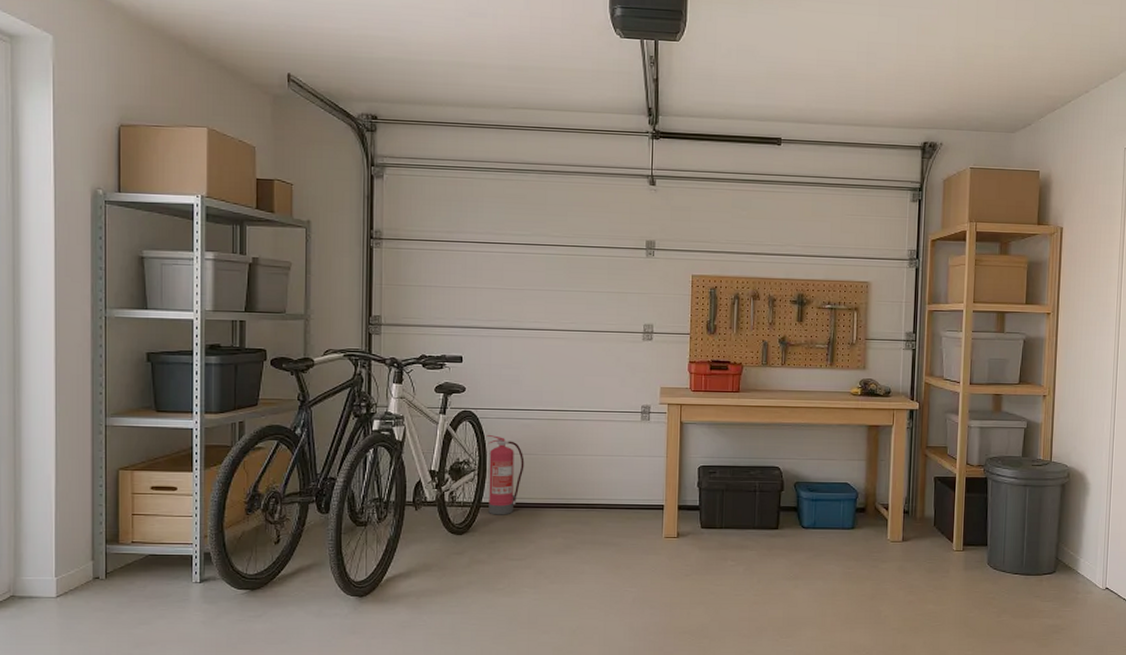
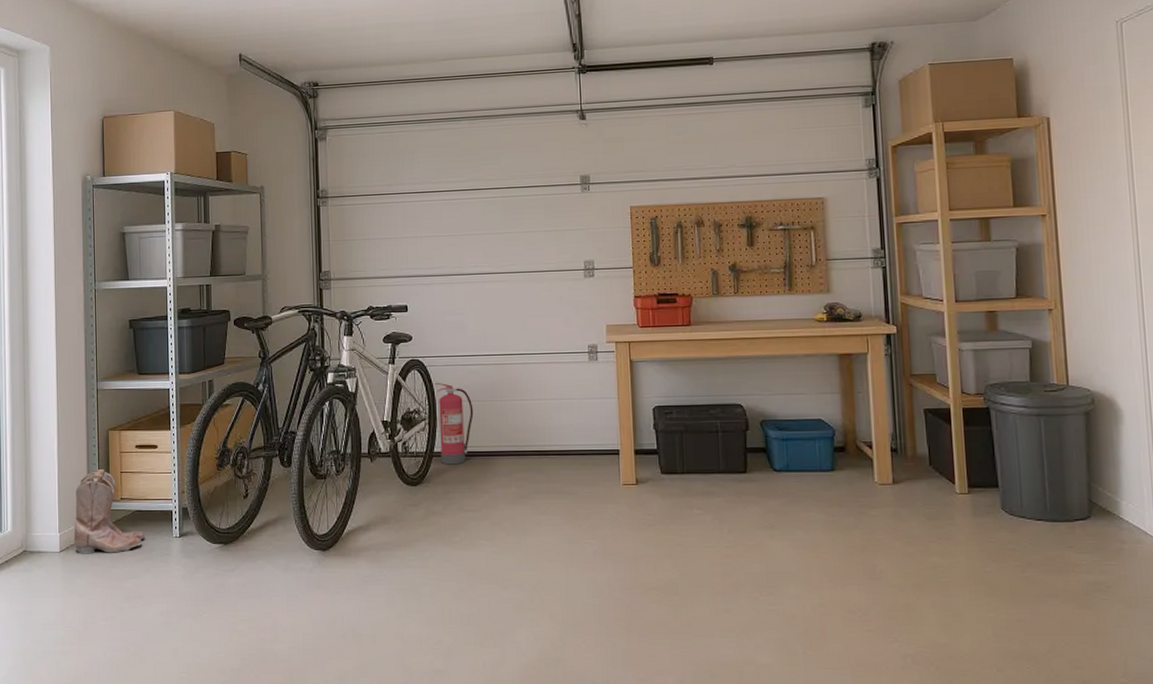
boots: none [74,511,159,600] -> present [74,469,145,554]

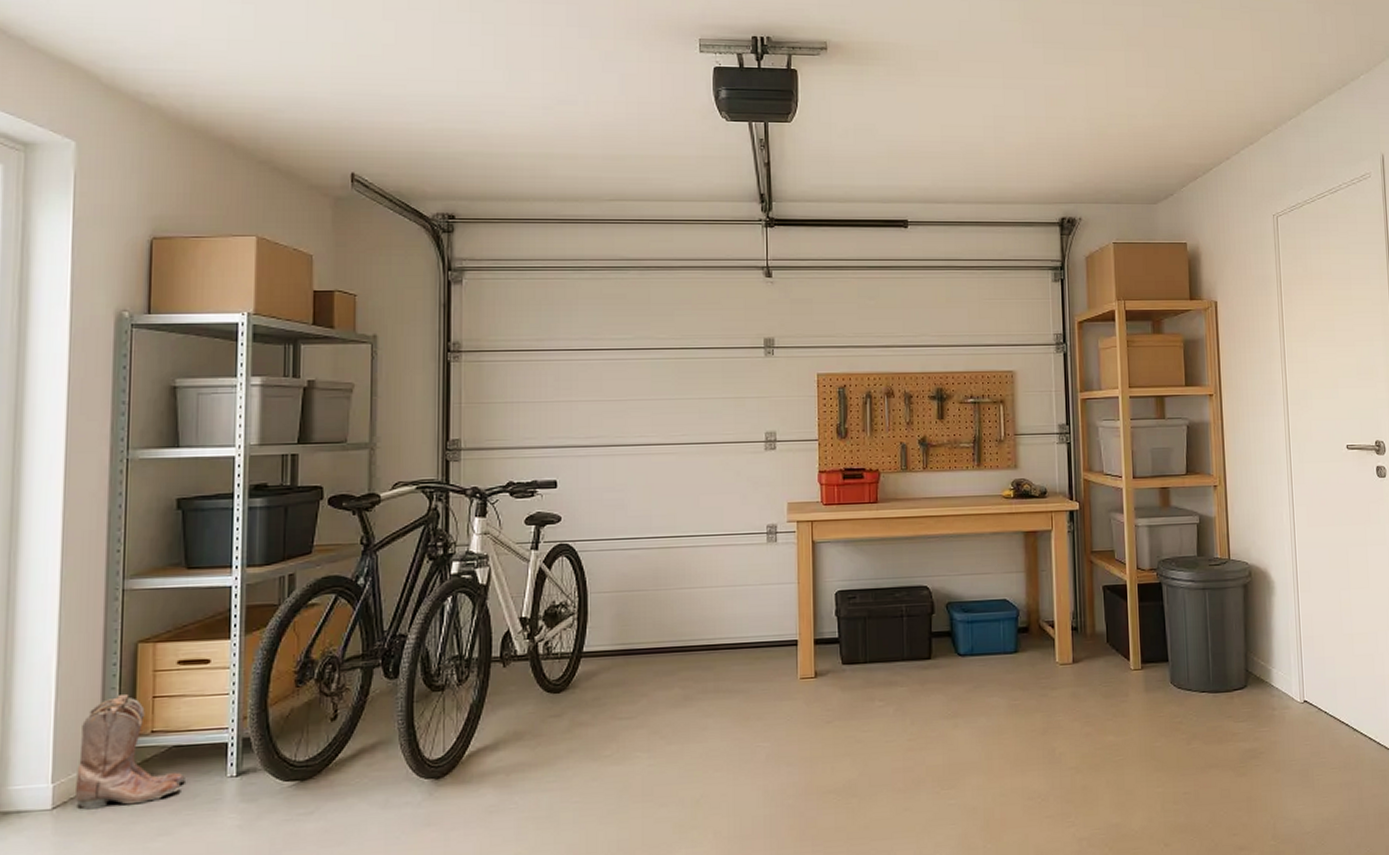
fire extinguisher: present [434,383,474,465] -> none [586,571,633,666]

